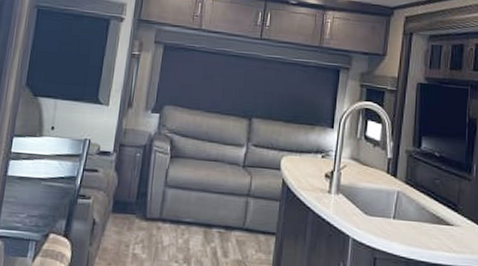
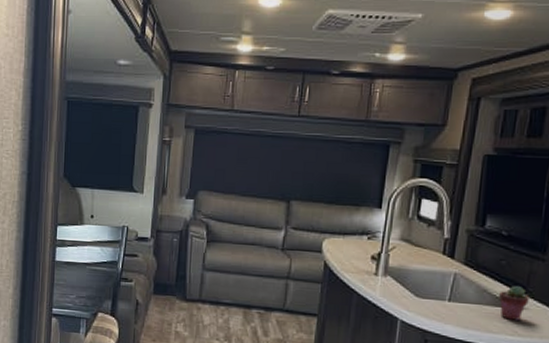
potted succulent: none [436,204,460,237] -> present [499,286,529,321]

